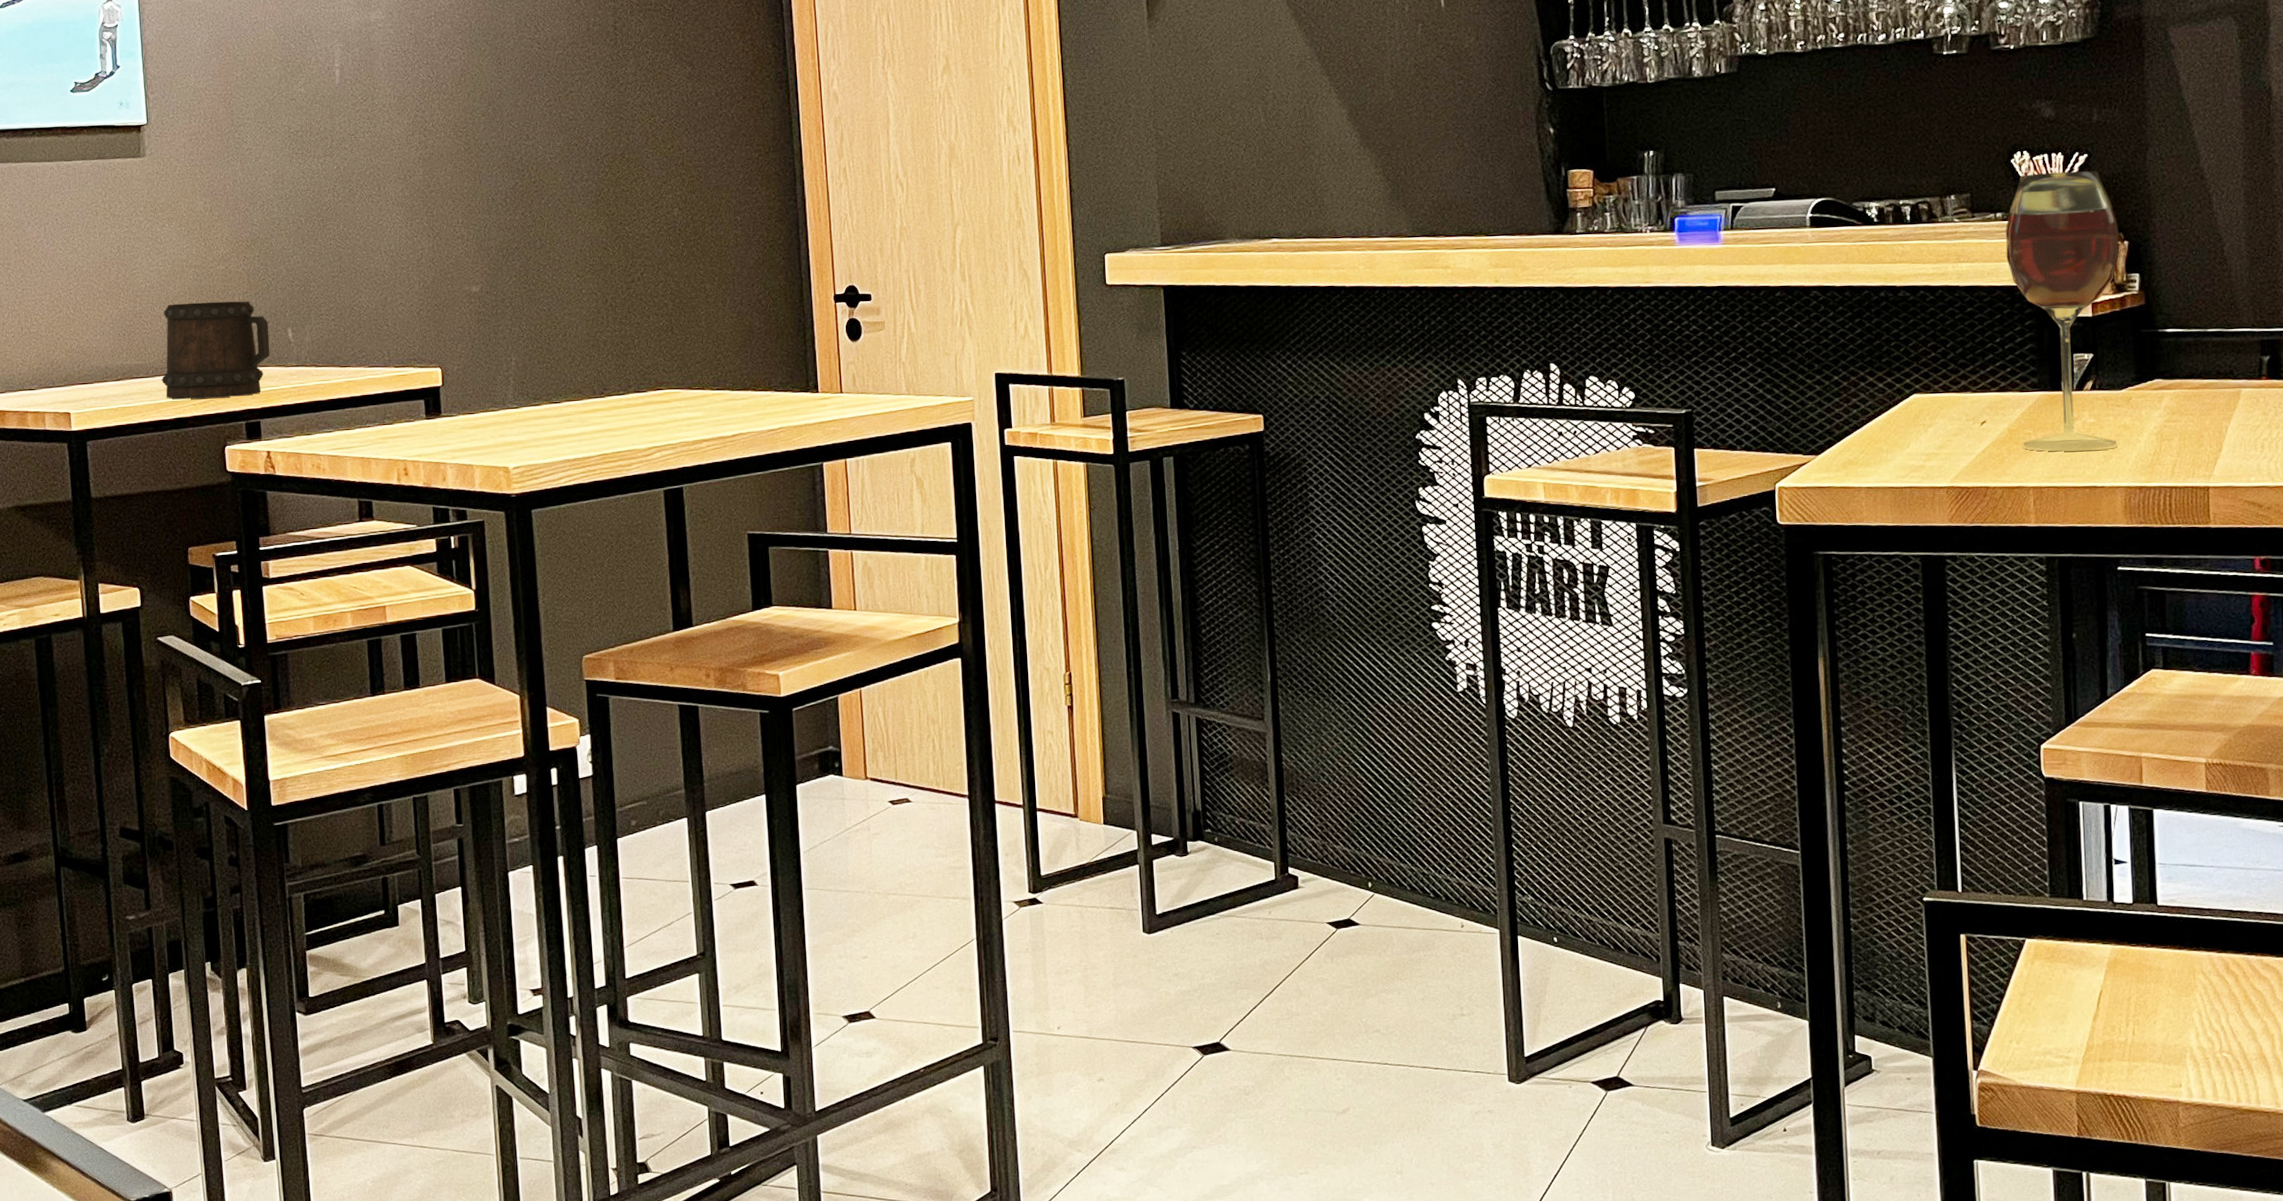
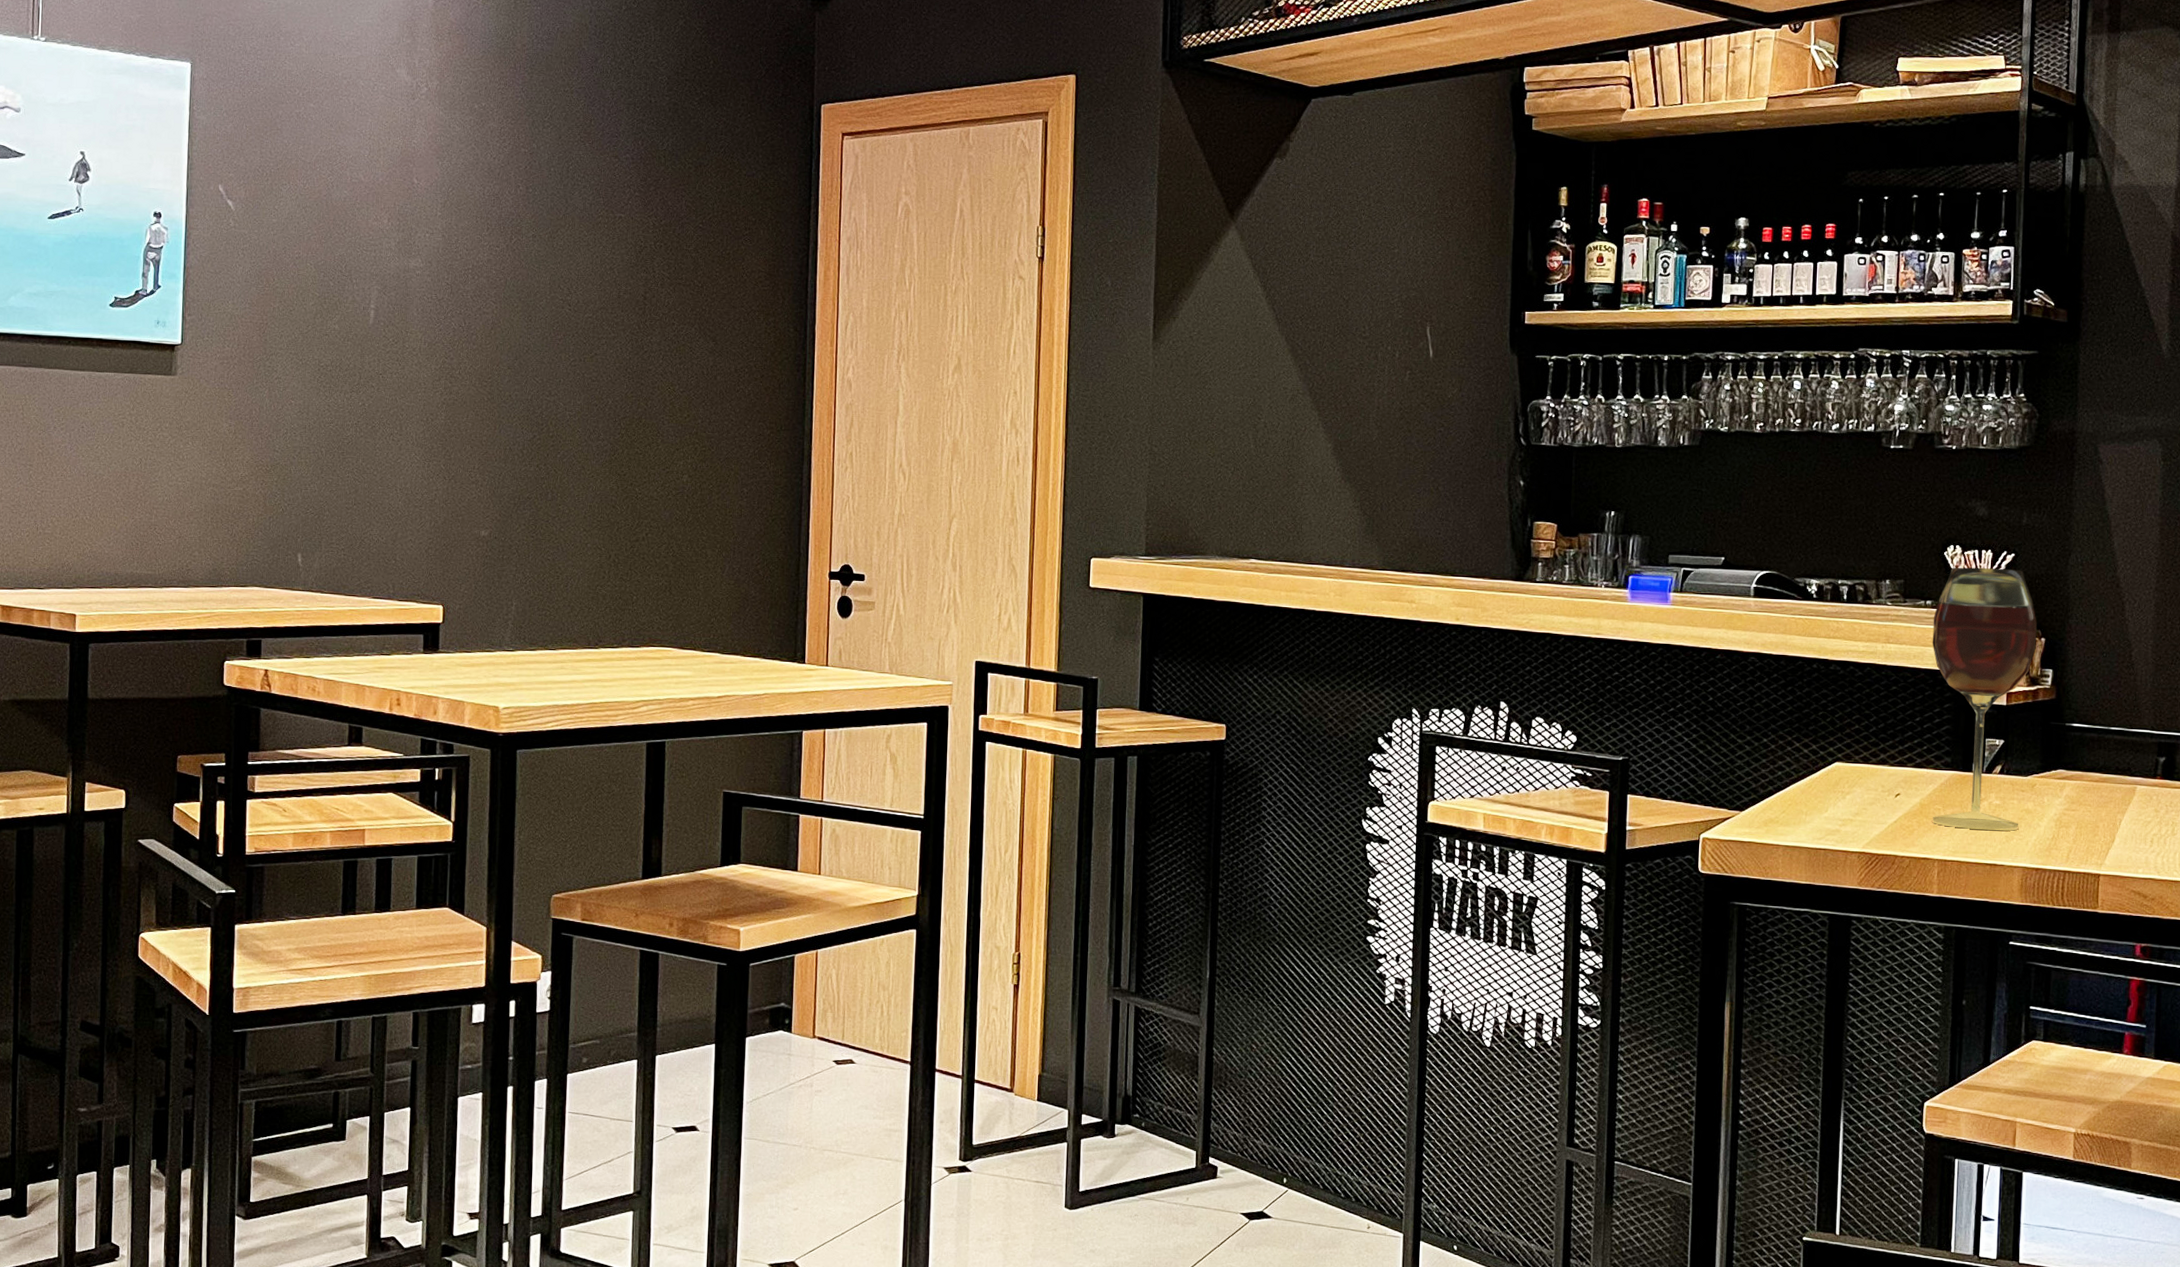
beer mug: present [162,301,270,400] -> none [169,519,279,614]

